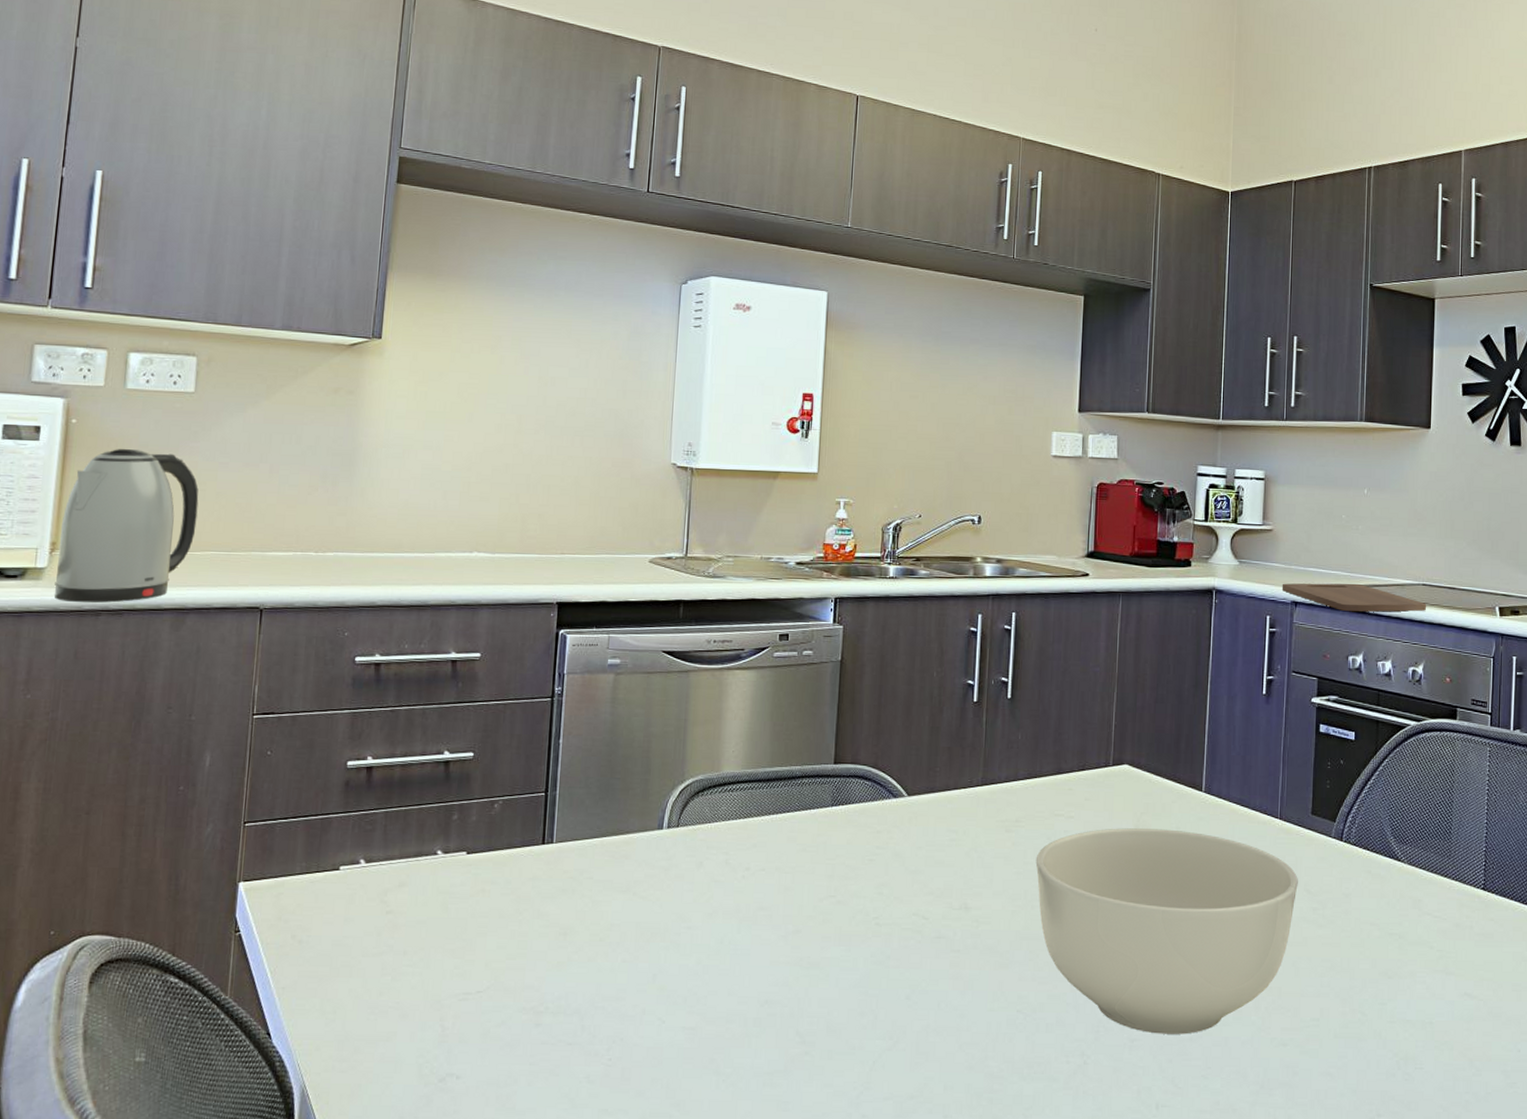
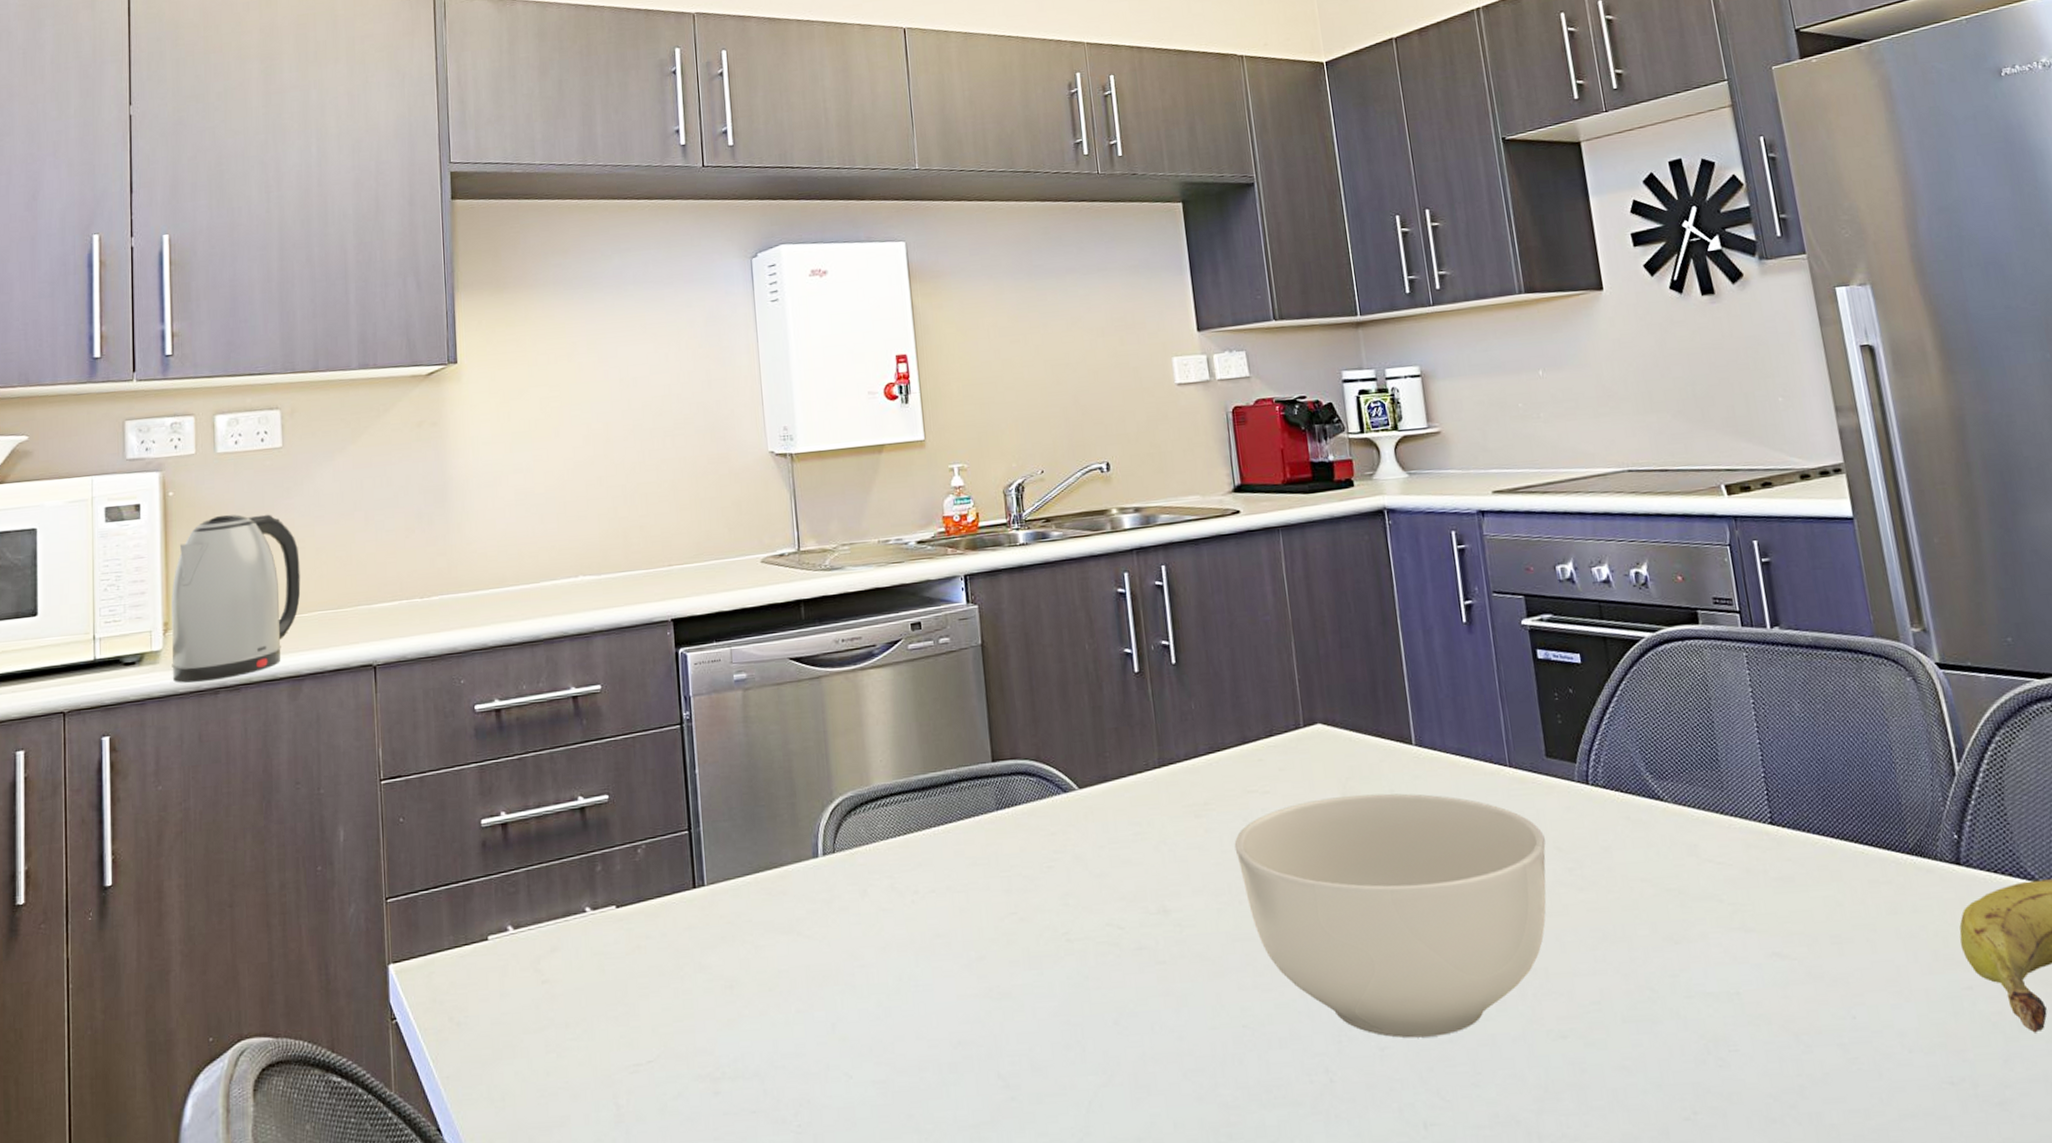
cutting board: present [1281,583,1426,612] -> none [1462,480,1638,515]

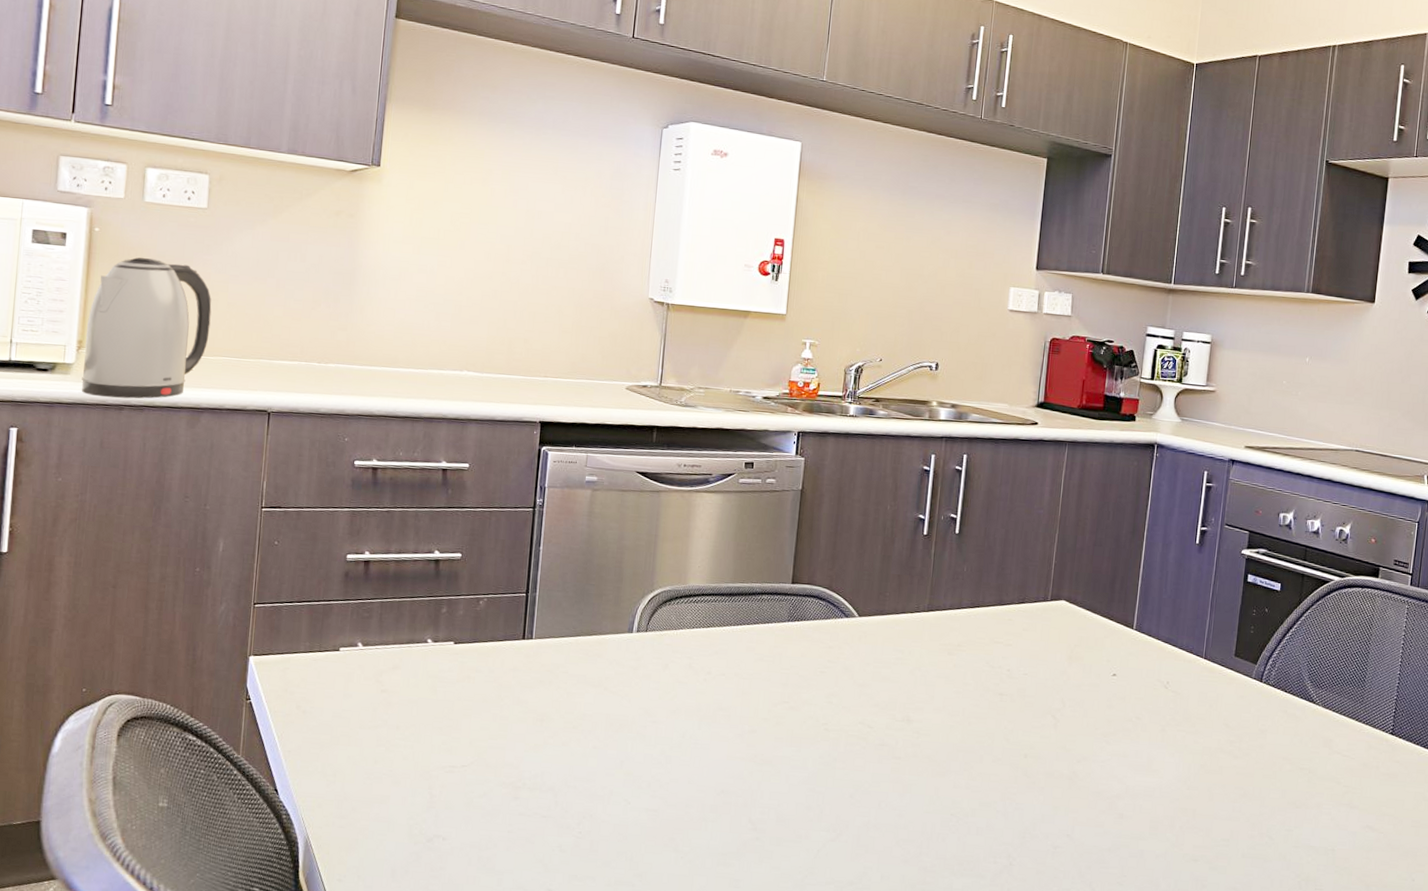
bowl: present [1234,793,1547,1039] -> none [974,657,1218,845]

